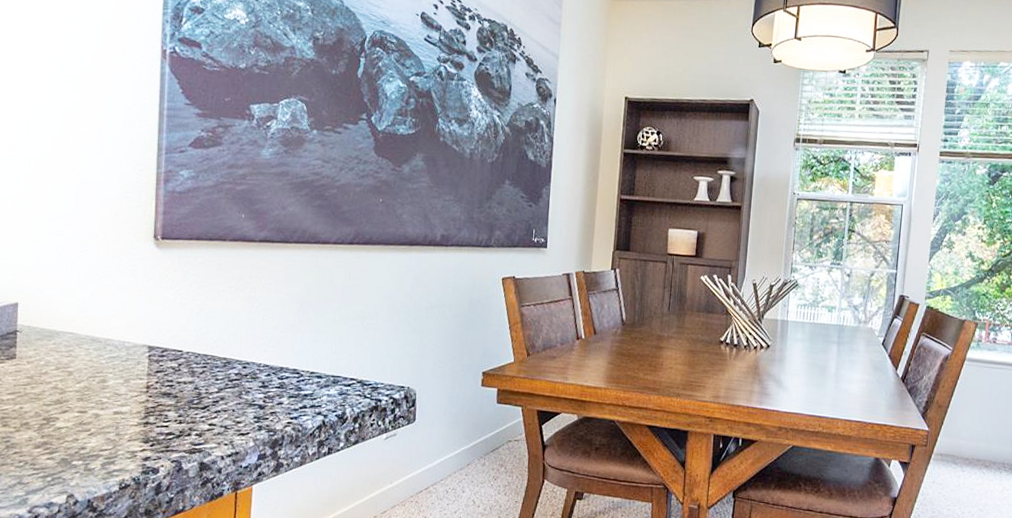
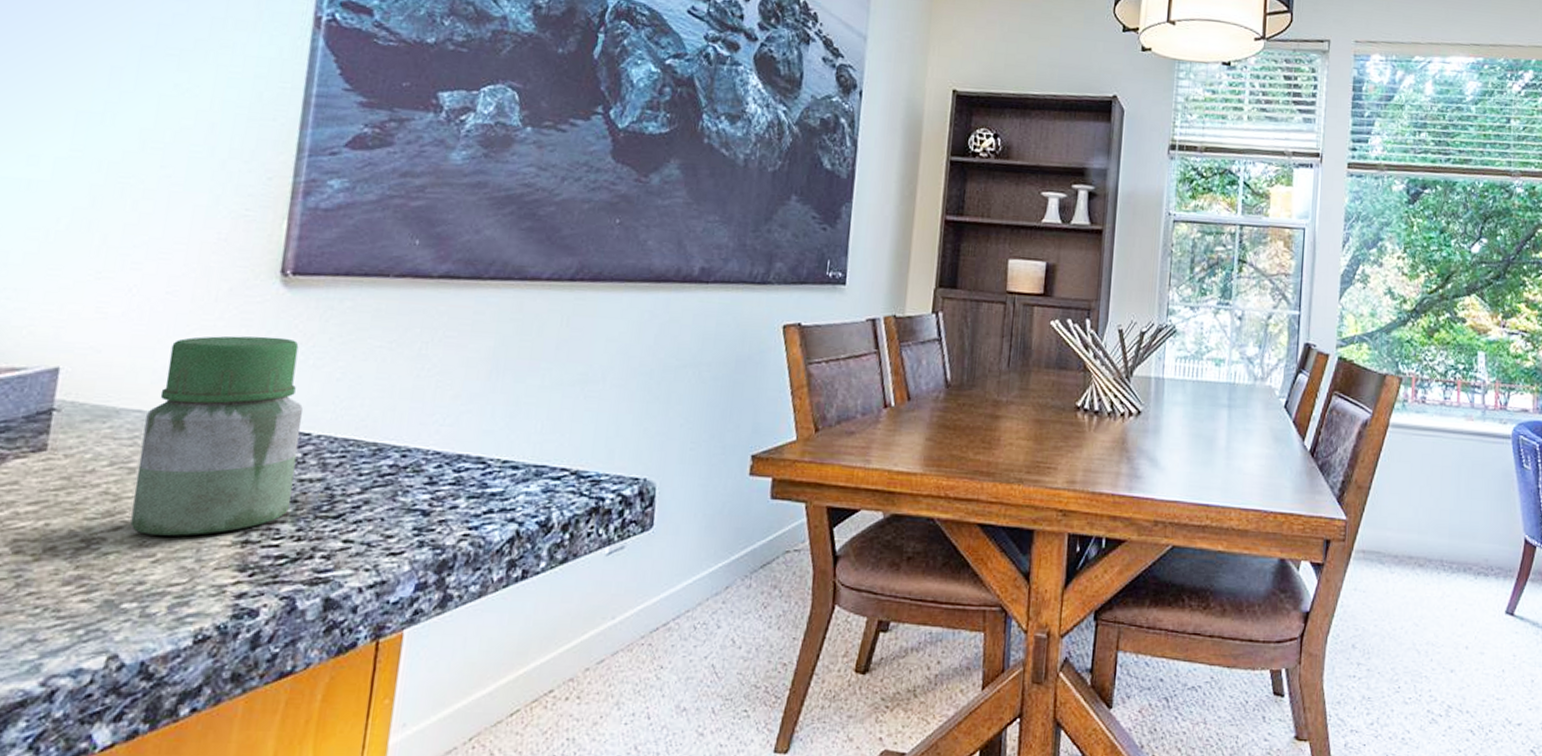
jar: none [73,282,176,418] -> present [130,336,303,536]

